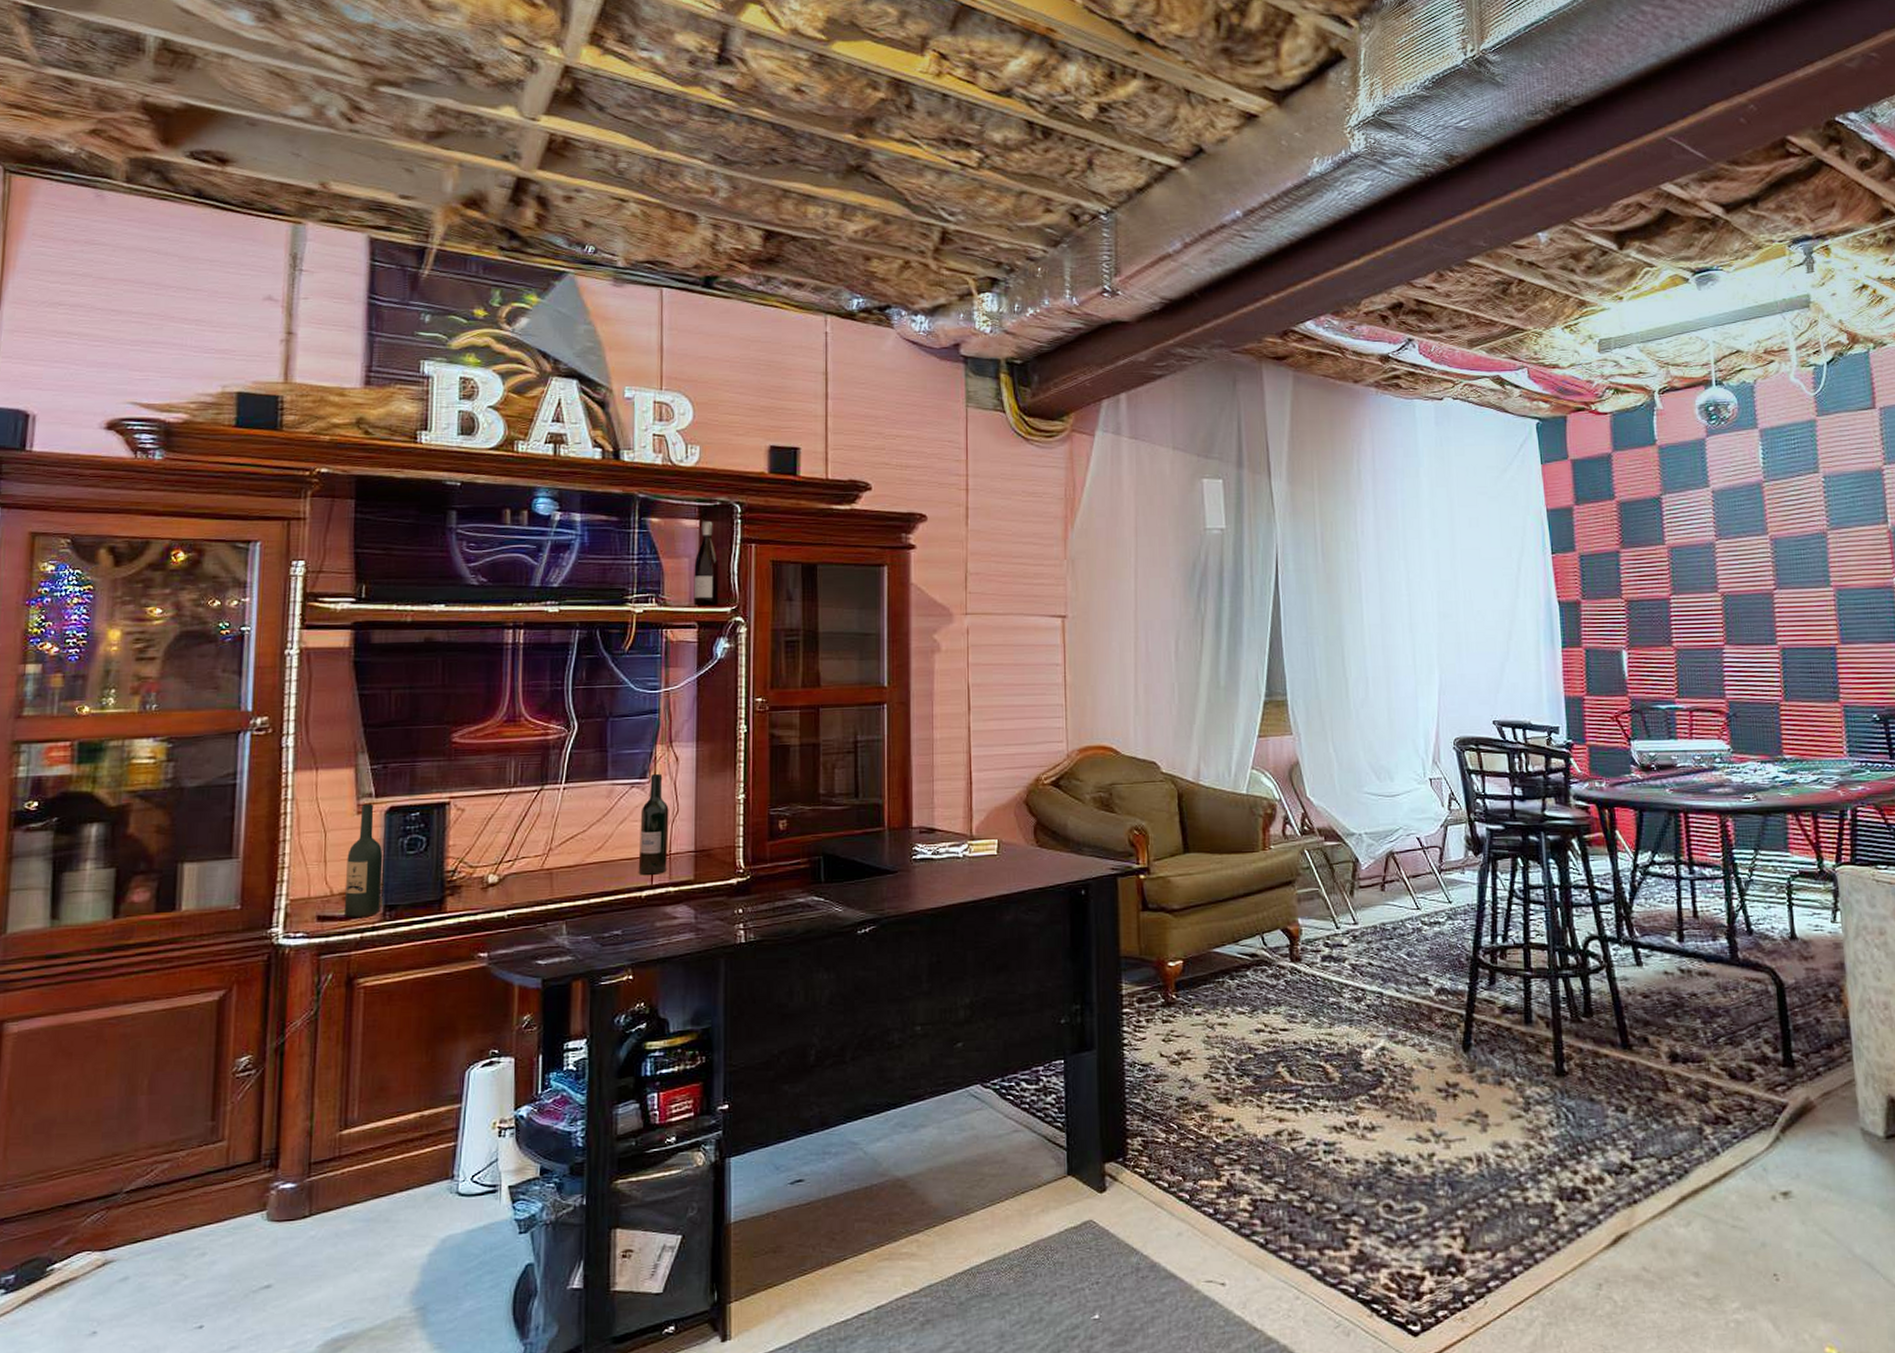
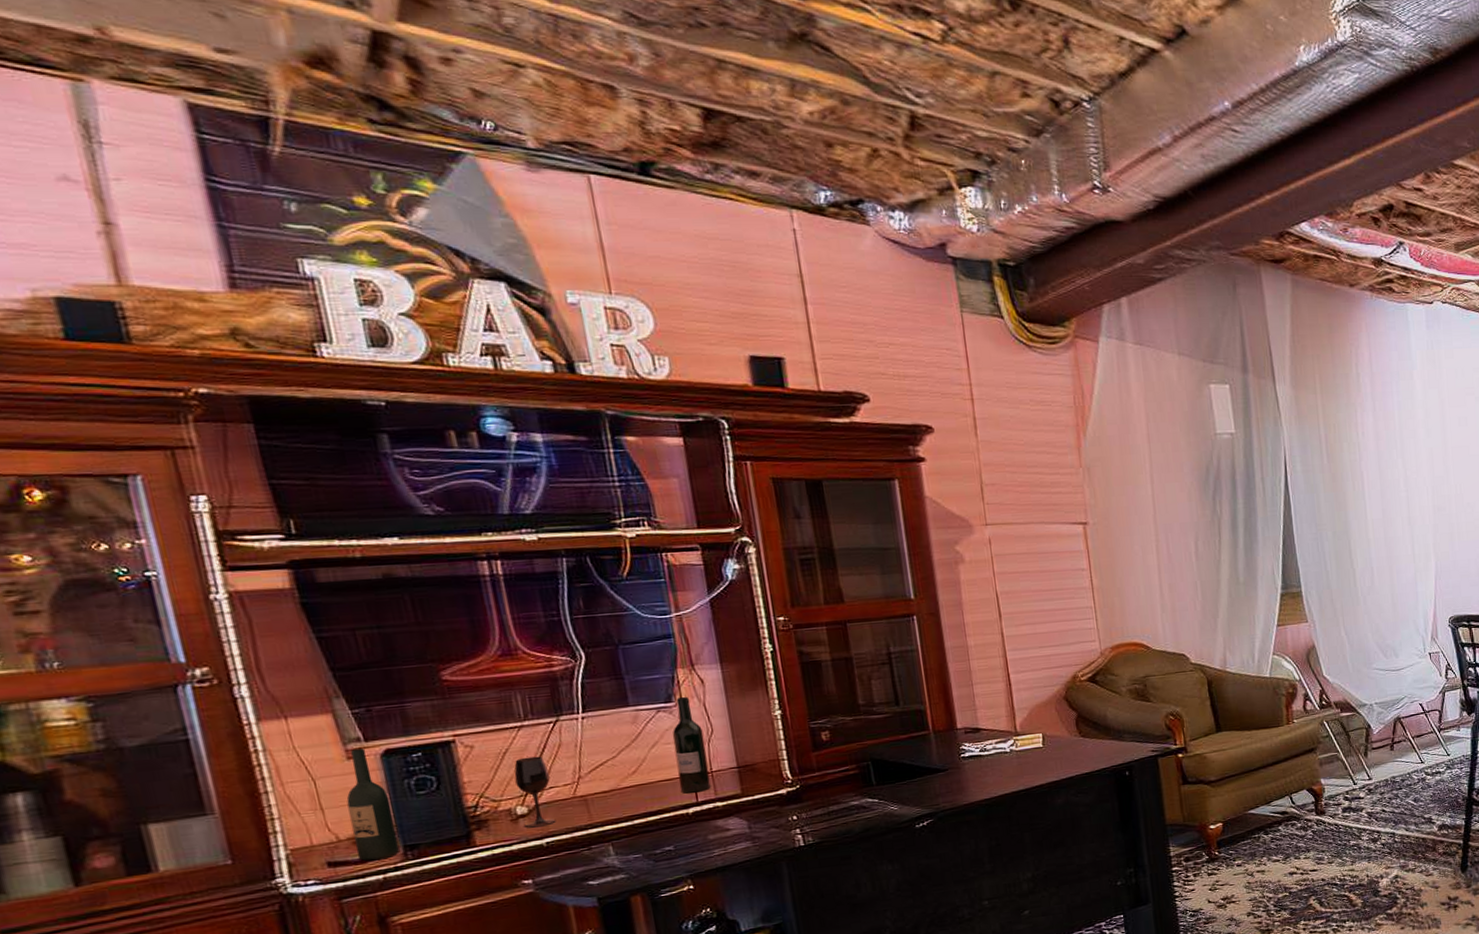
wine glass: none [492,824,524,898] -> present [513,756,556,828]
bottle: present [693,521,719,607] -> none [685,438,720,529]

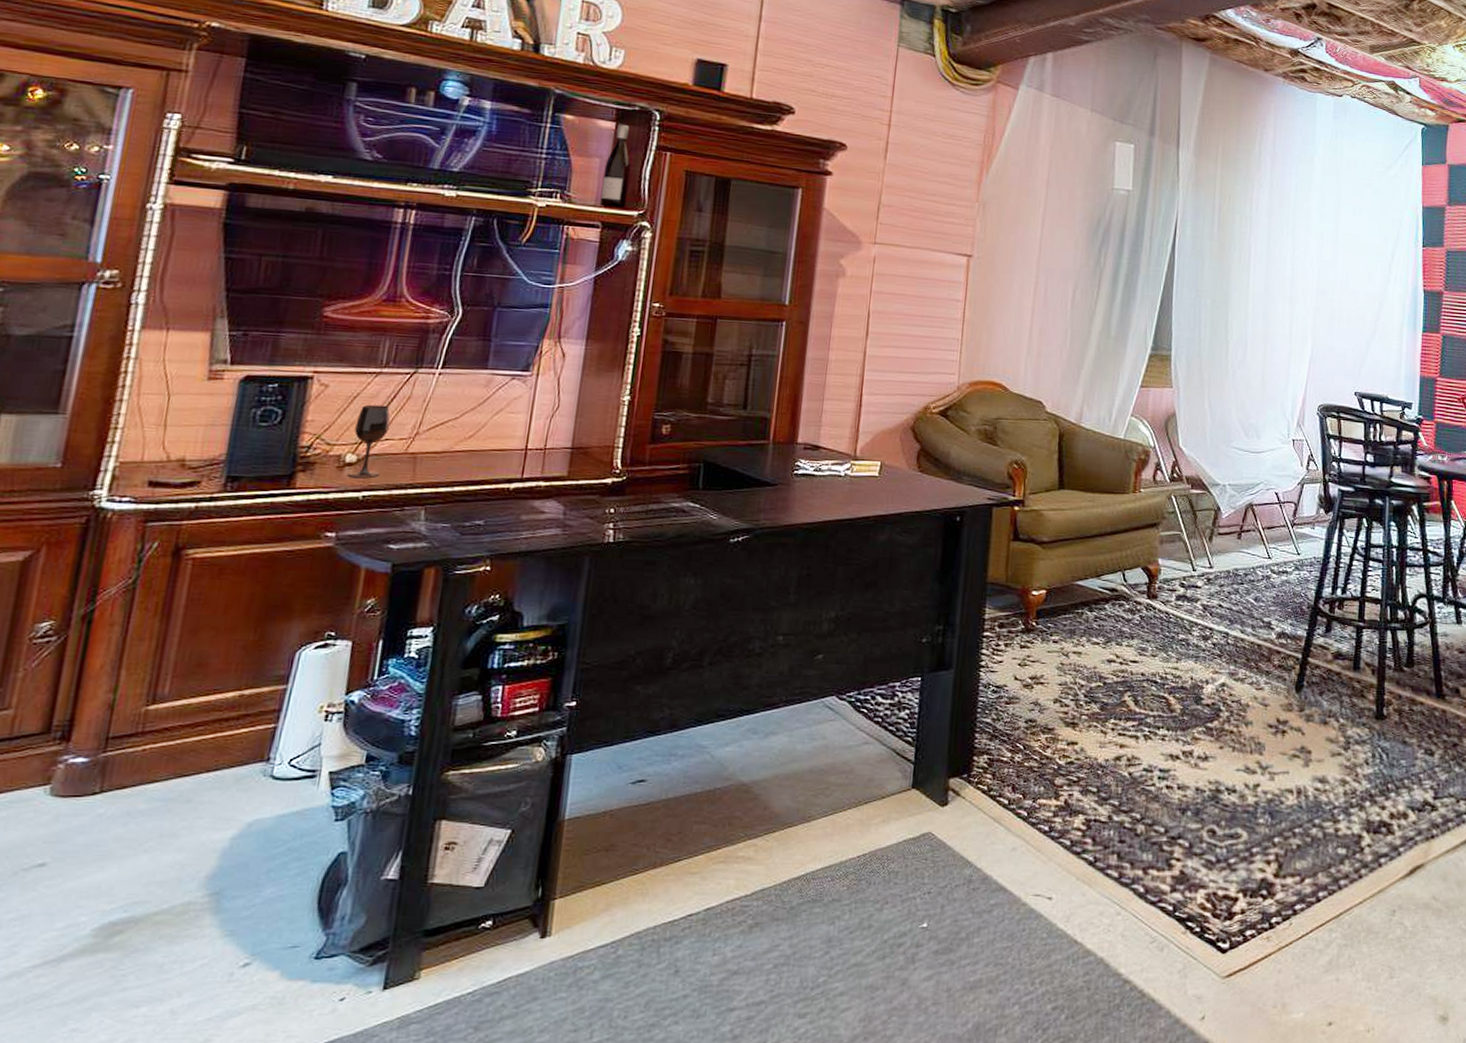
wine bottle: present [346,749,399,862] -> none [179,371,232,488]
wine bottle: present [672,697,711,795] -> none [508,368,550,469]
bottle: none [685,438,720,529] -> present [599,124,631,209]

